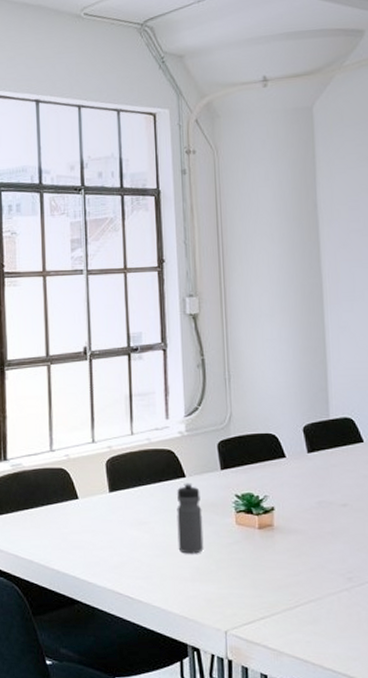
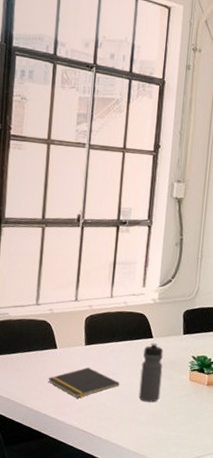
notepad: none [73,518,154,555] -> present [48,368,119,398]

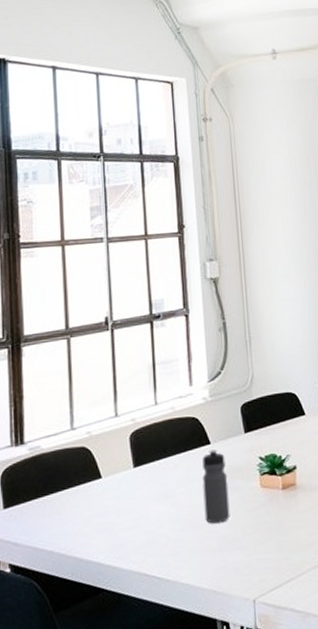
notepad: present [48,368,119,398] -> none [96,494,180,535]

